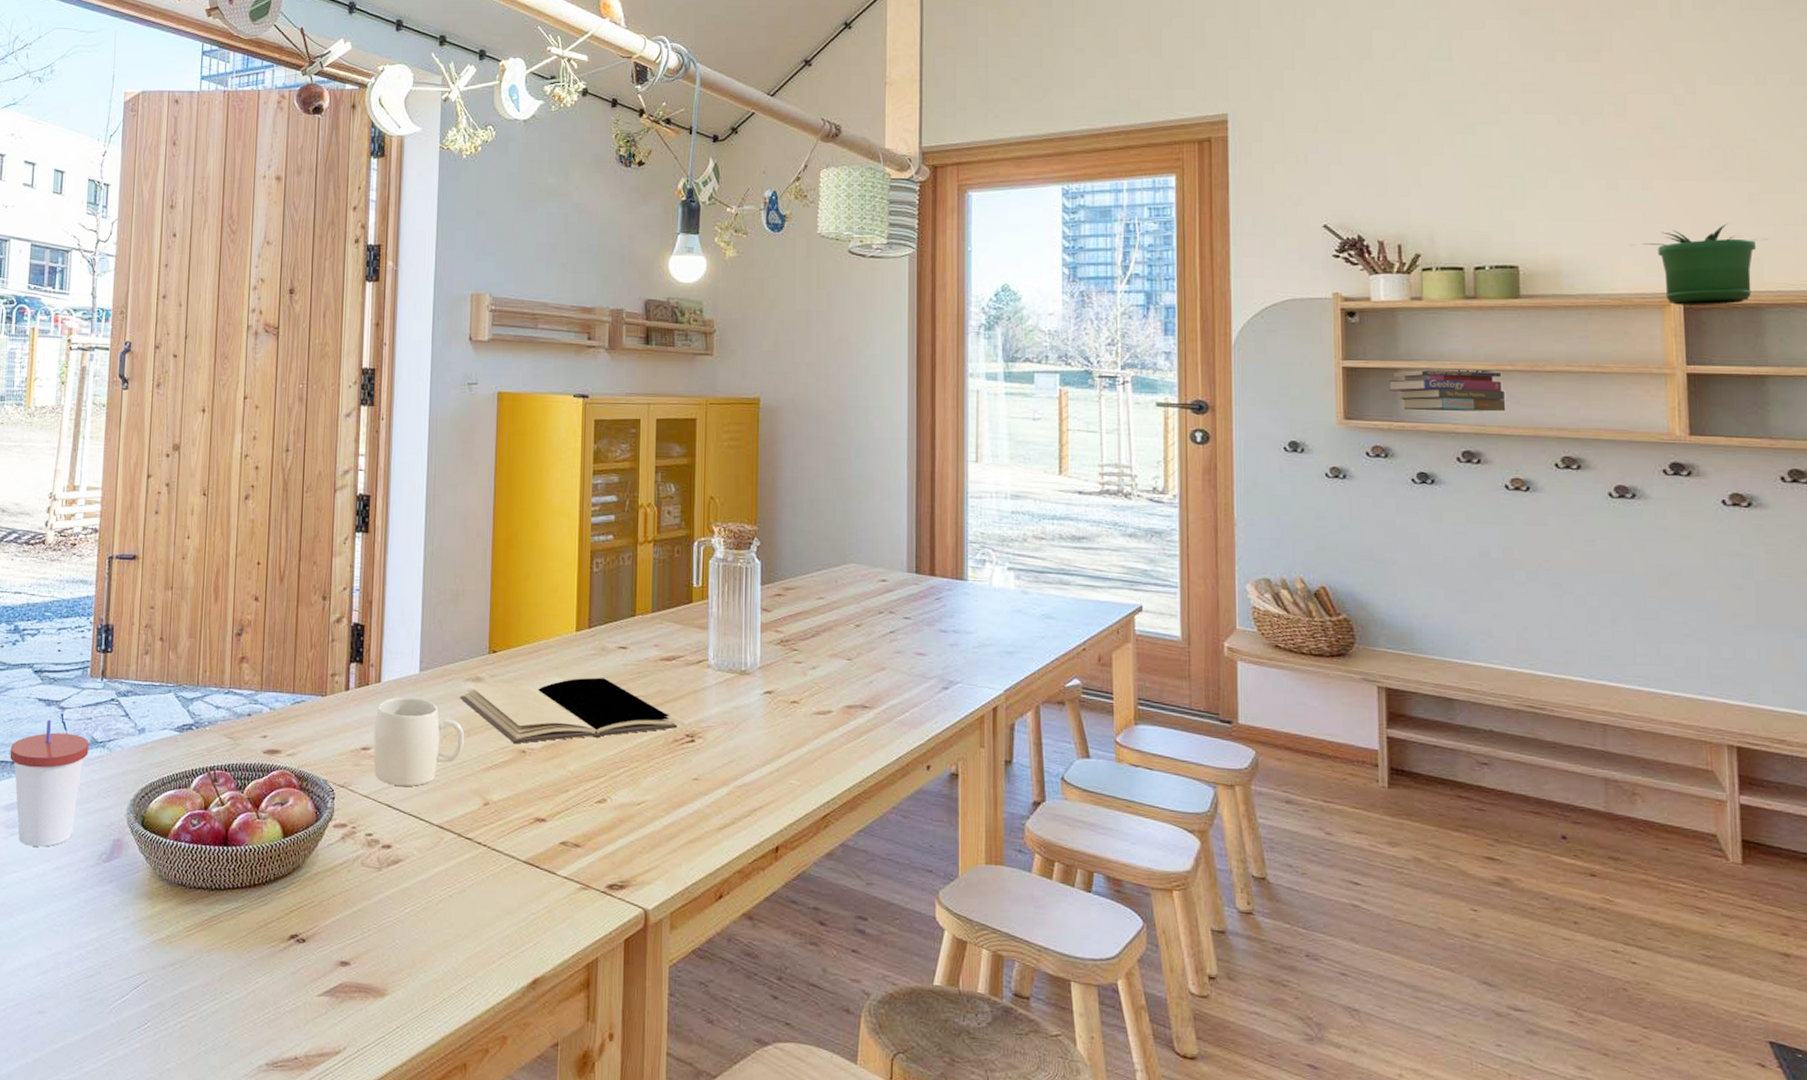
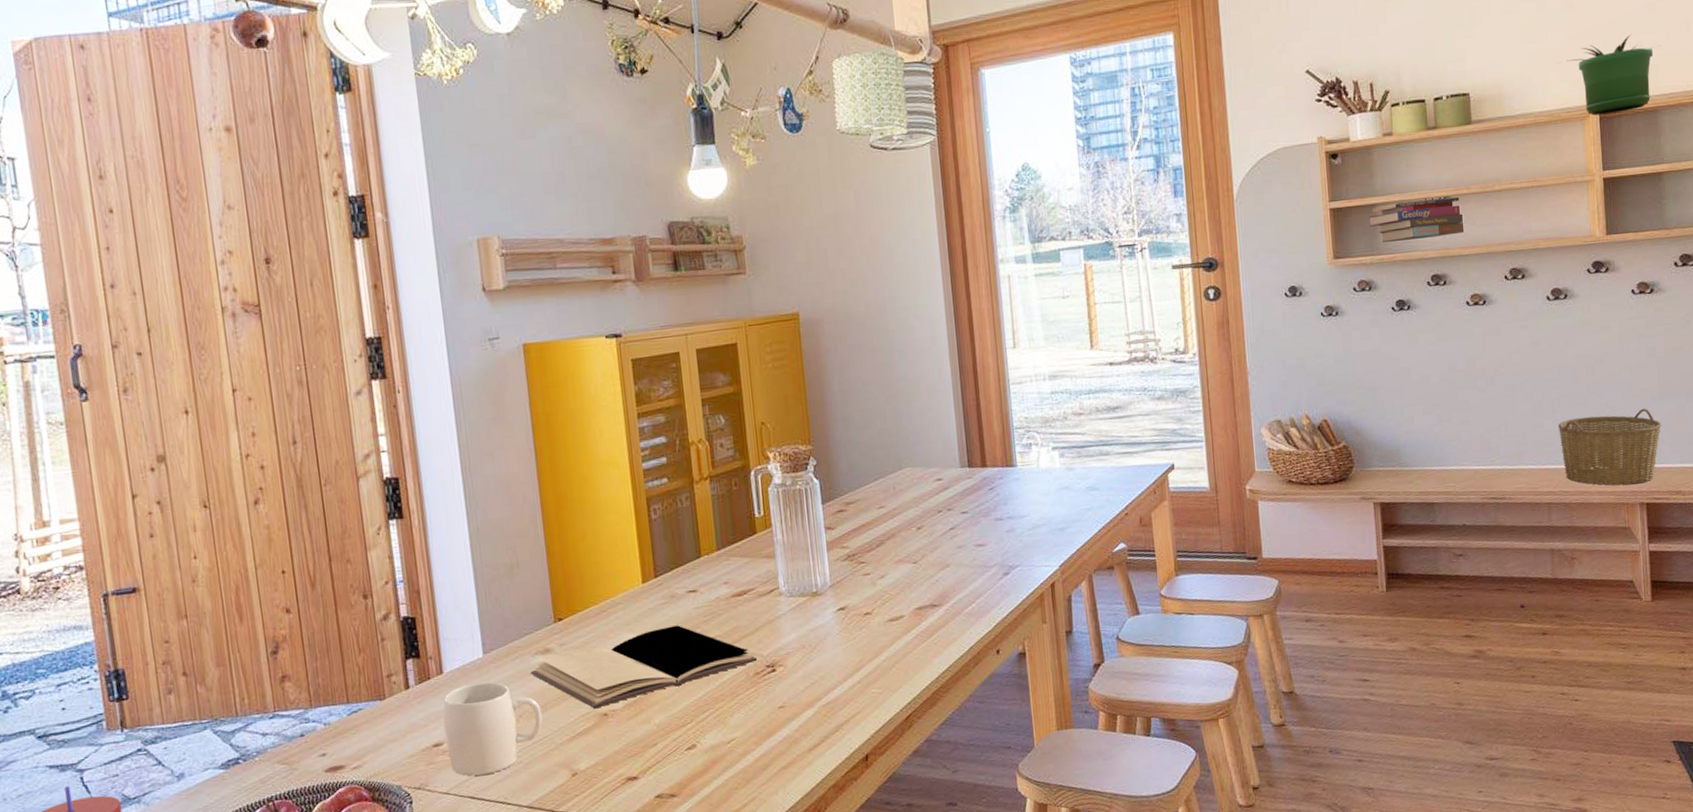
basket: none [1619,634,1760,723] -> present [1558,408,1661,486]

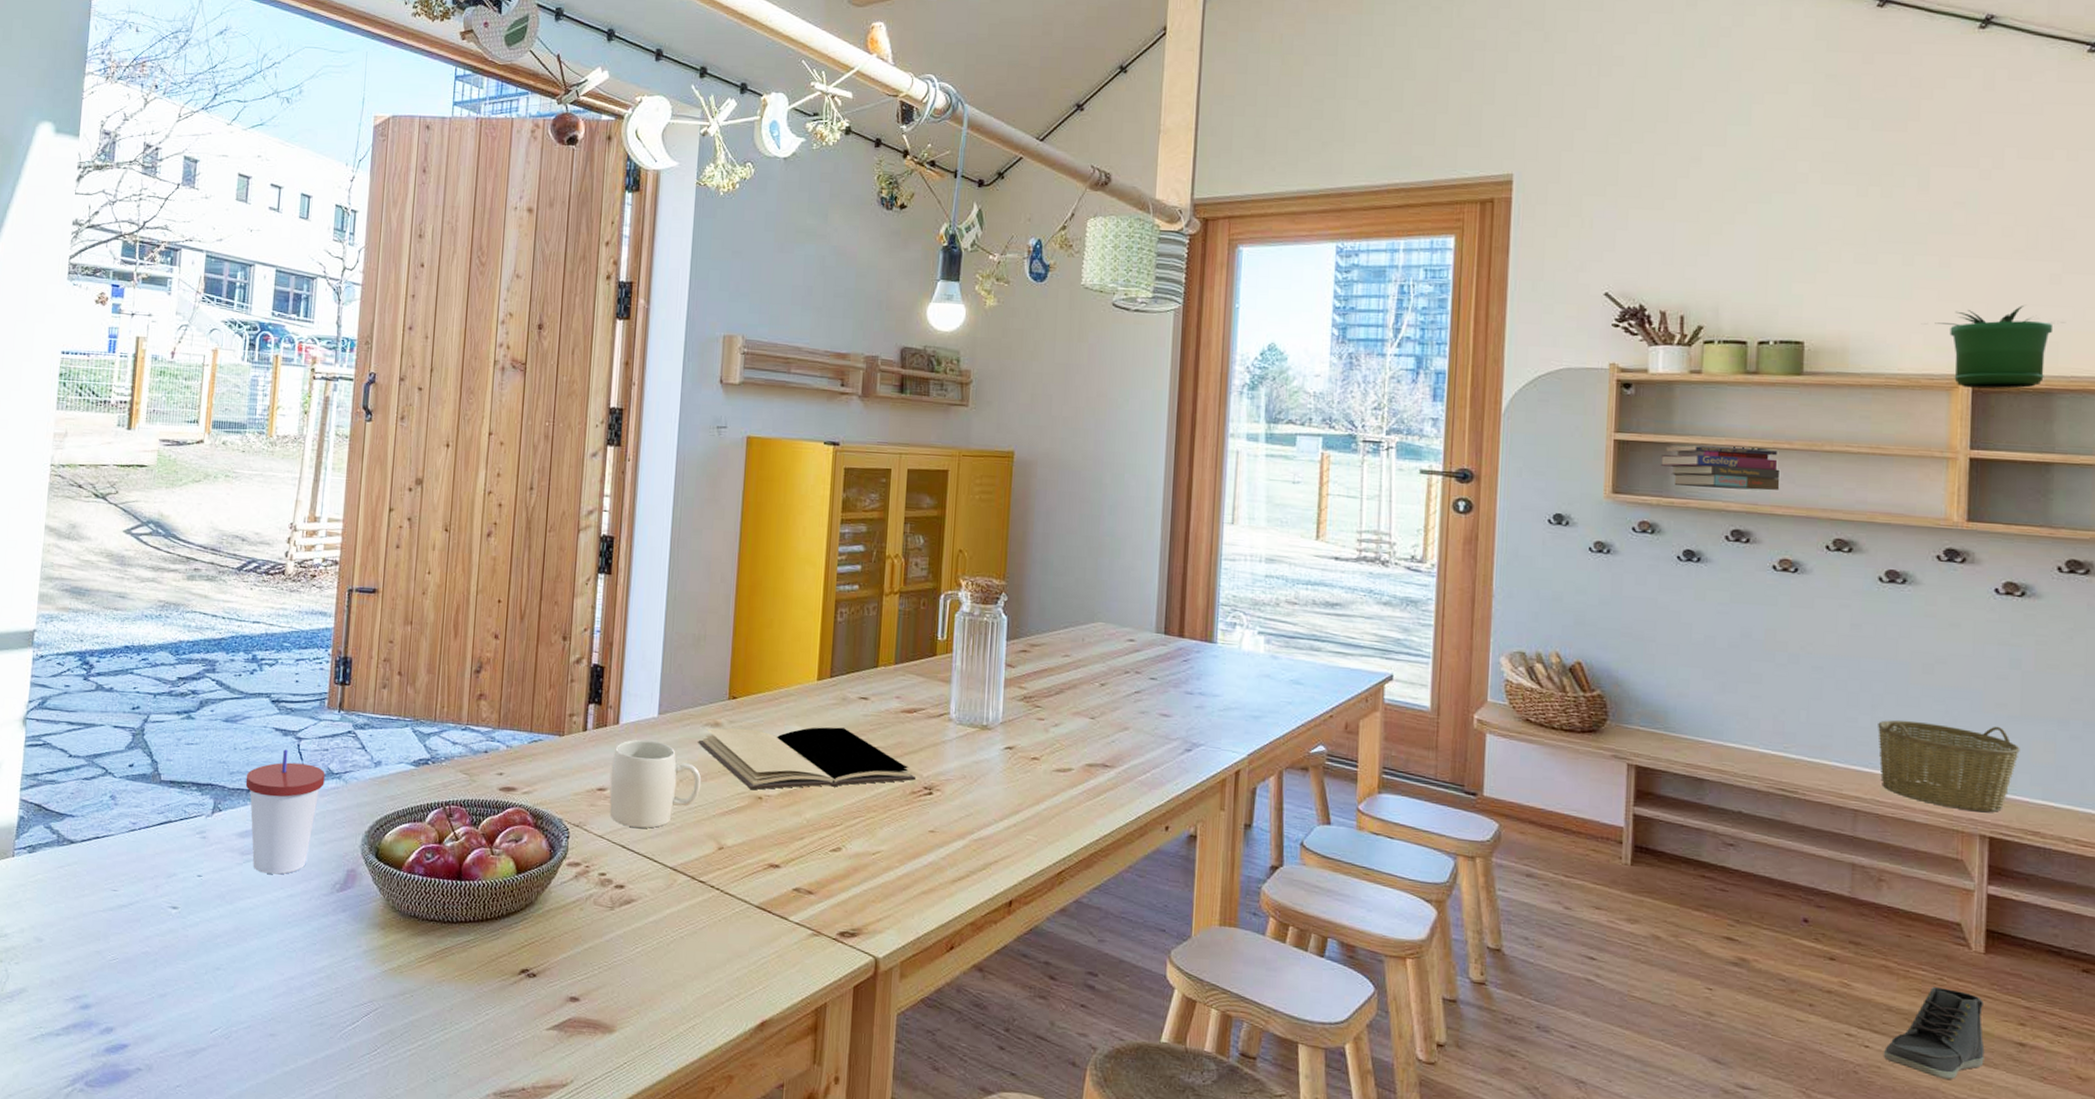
sneaker: none [1588,636,1659,712] -> present [1883,987,1985,1080]

